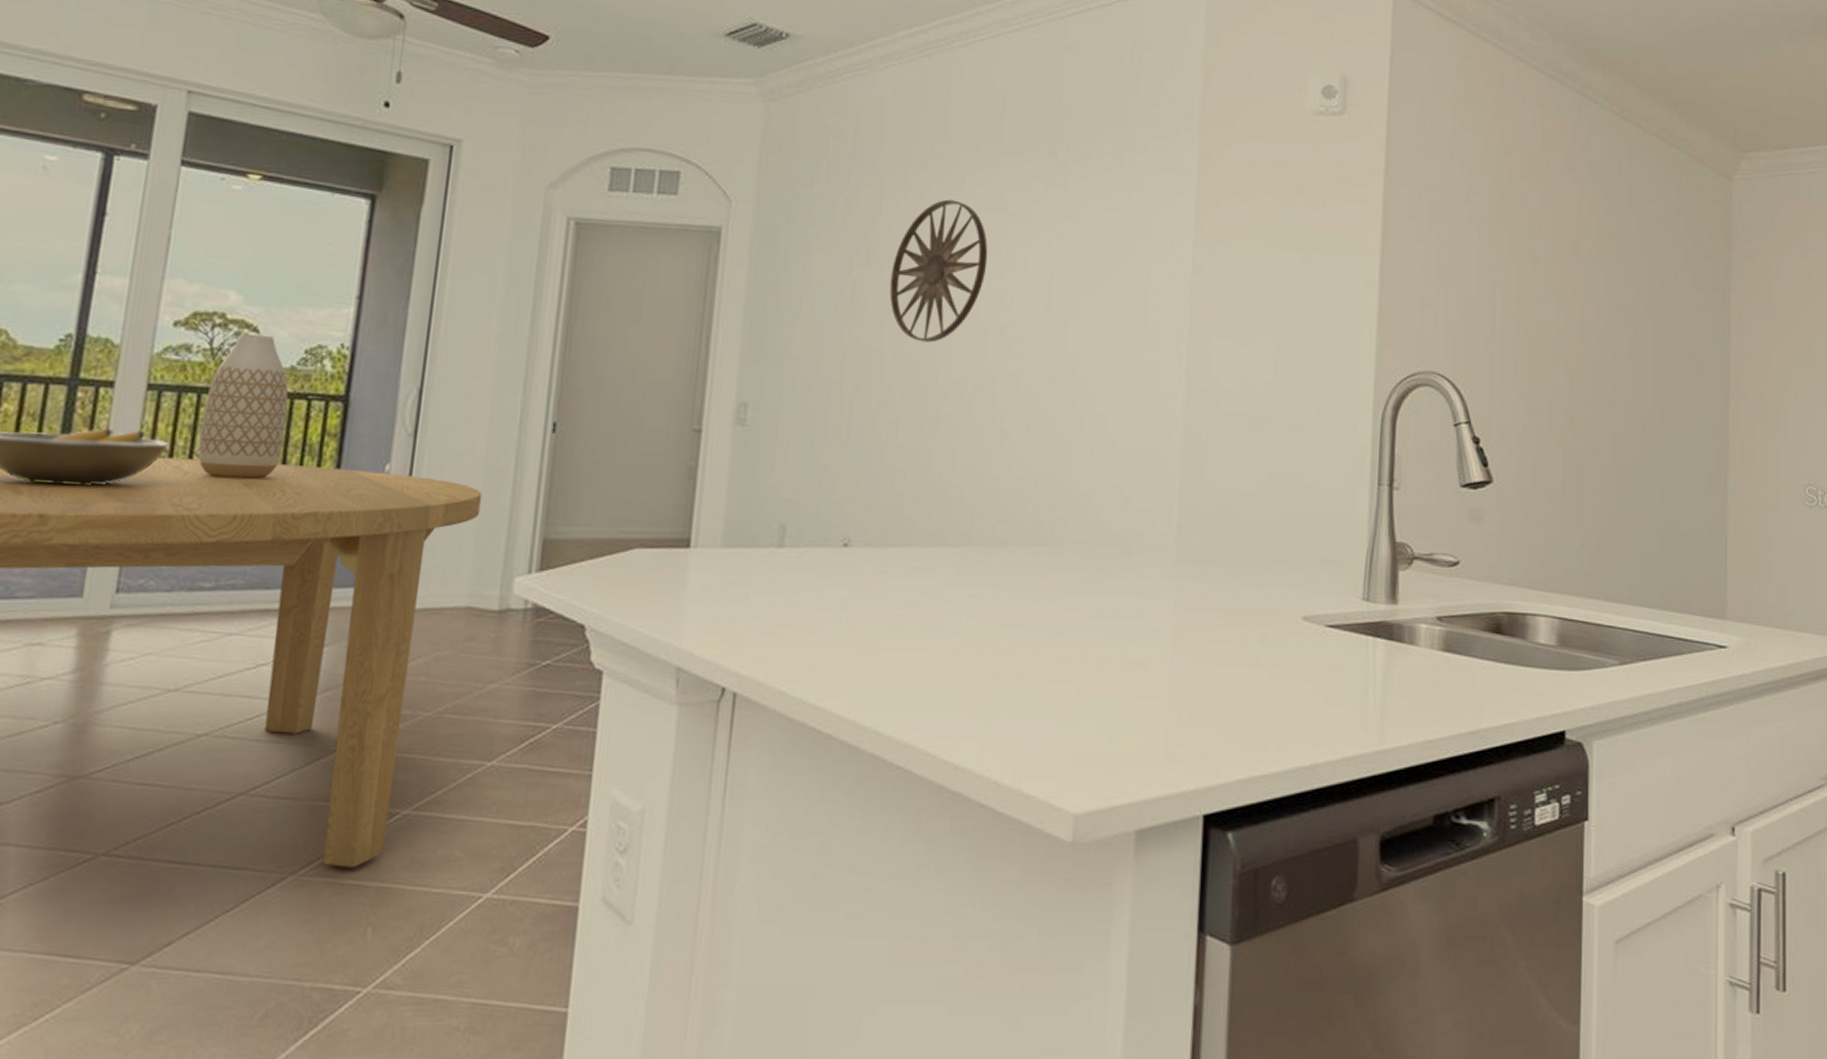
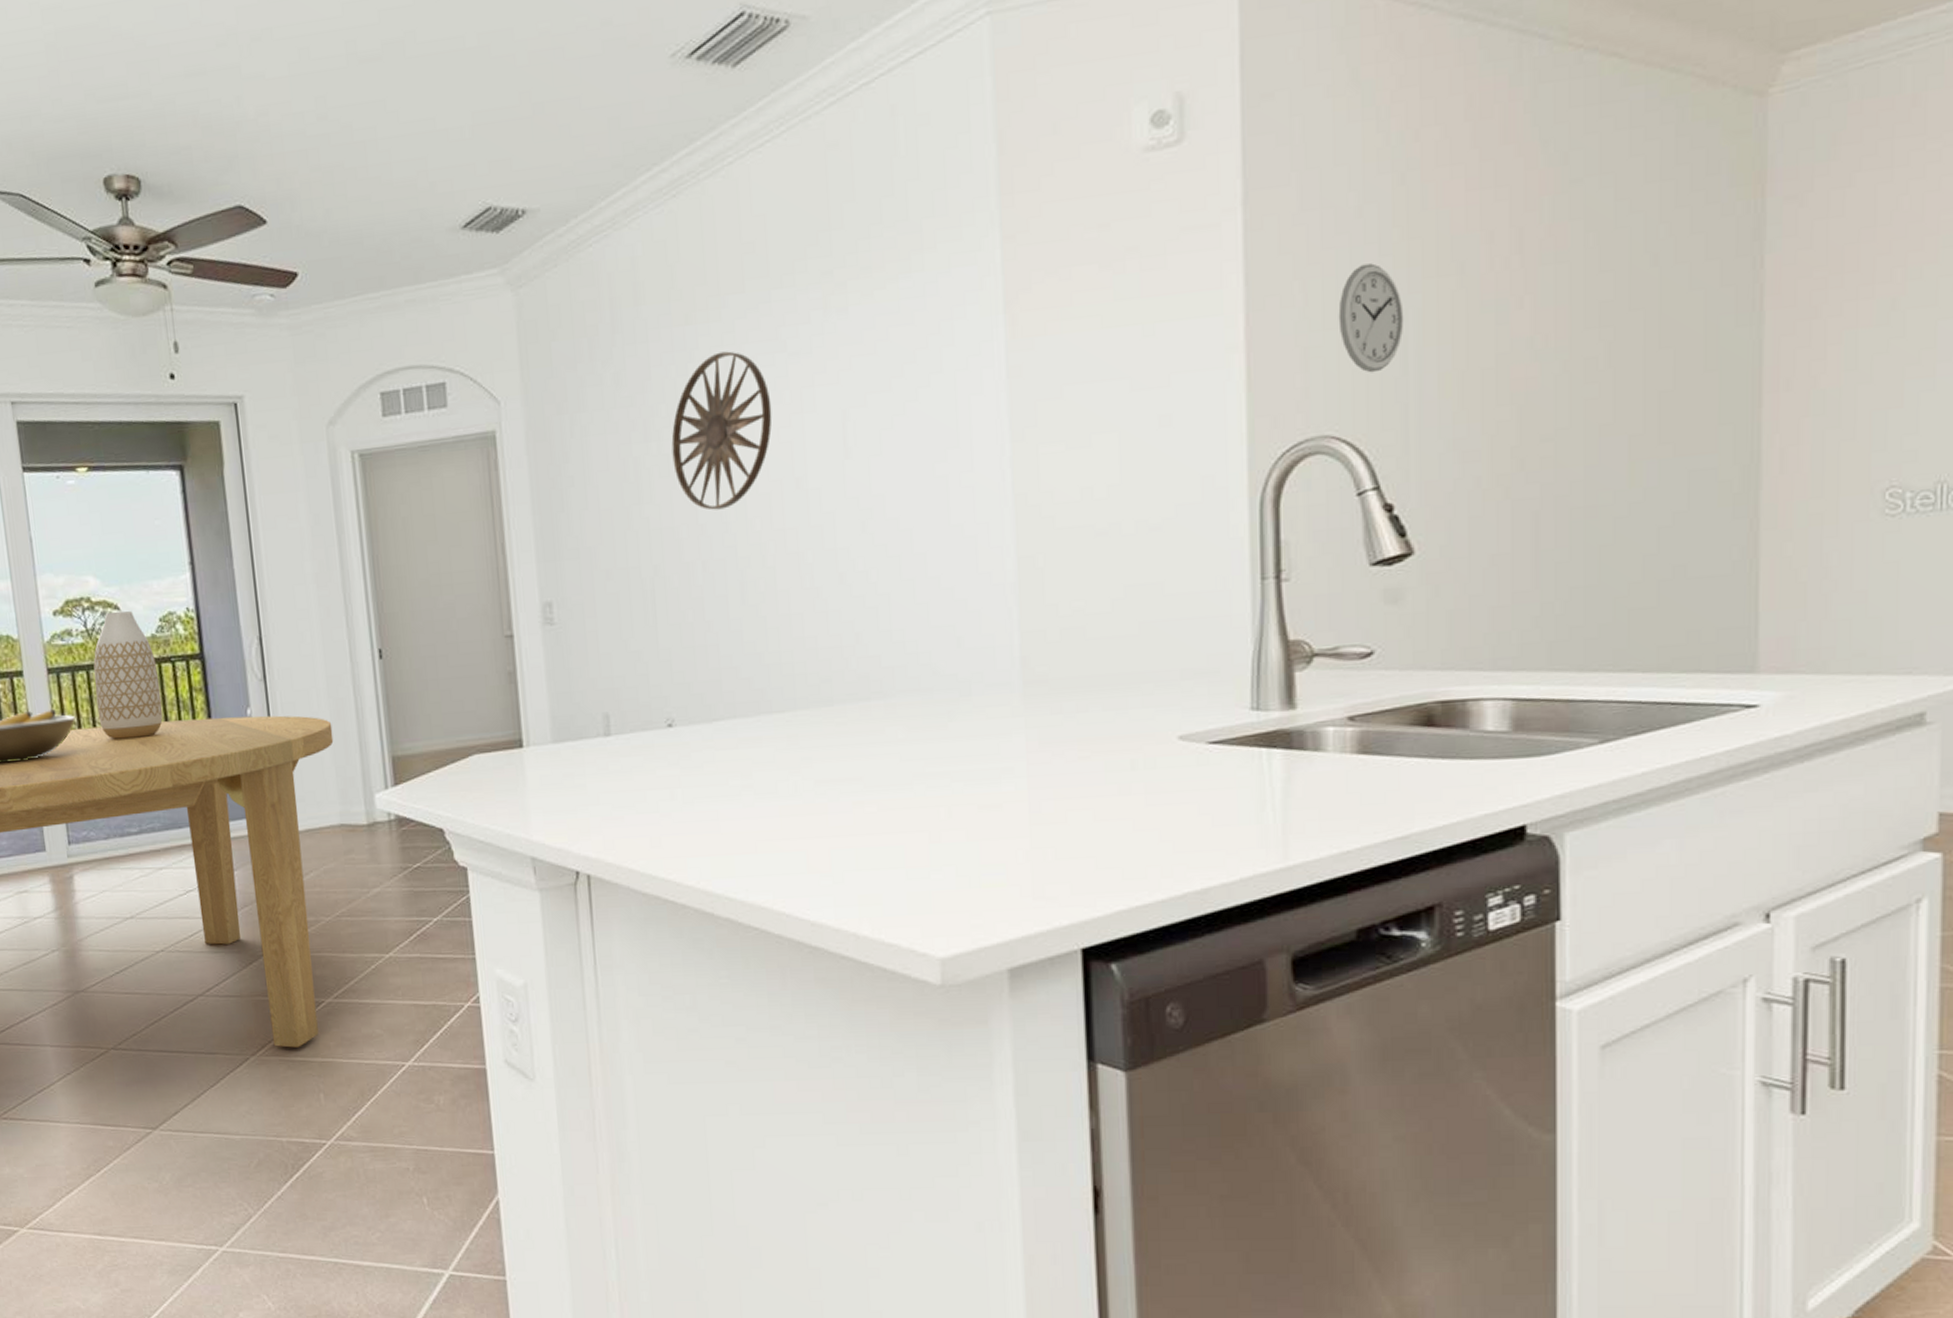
wall clock: none [1448,240,1494,328] -> present [1338,263,1404,373]

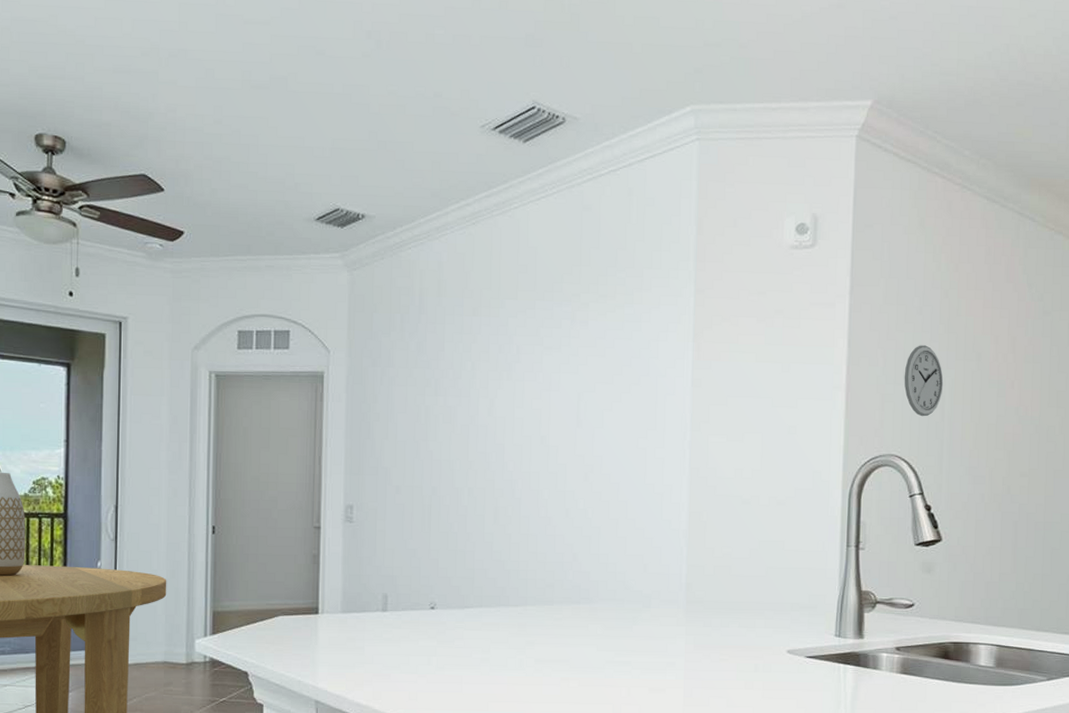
wall art: present [671,351,772,510] -> none [454,339,529,452]

